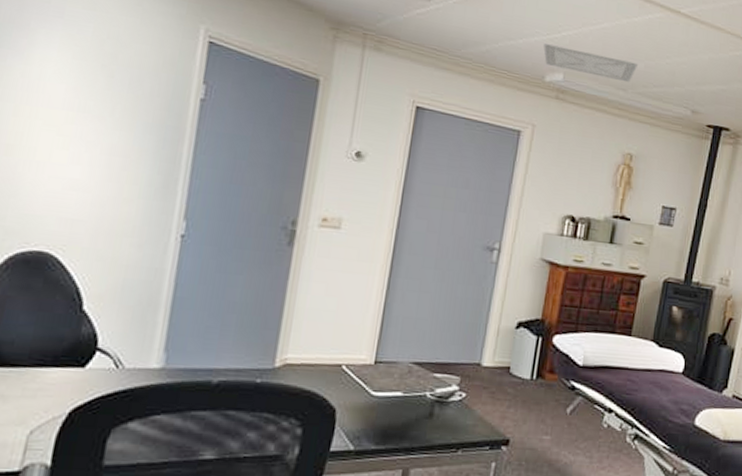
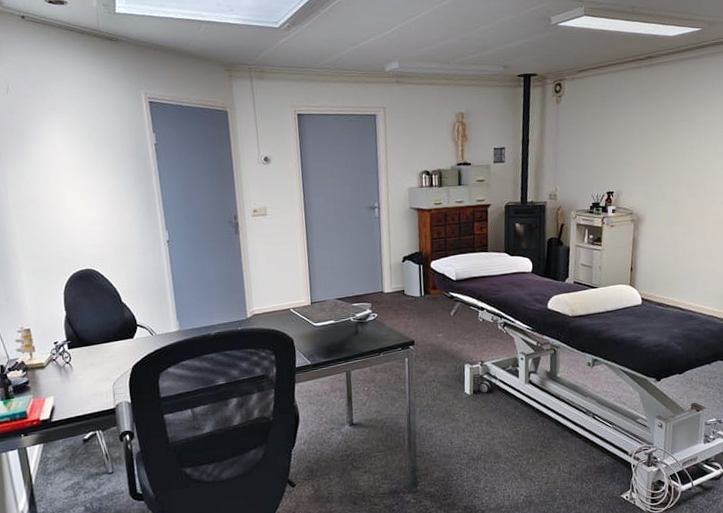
ceiling vent: present [543,43,639,83] -> none [379,38,455,58]

